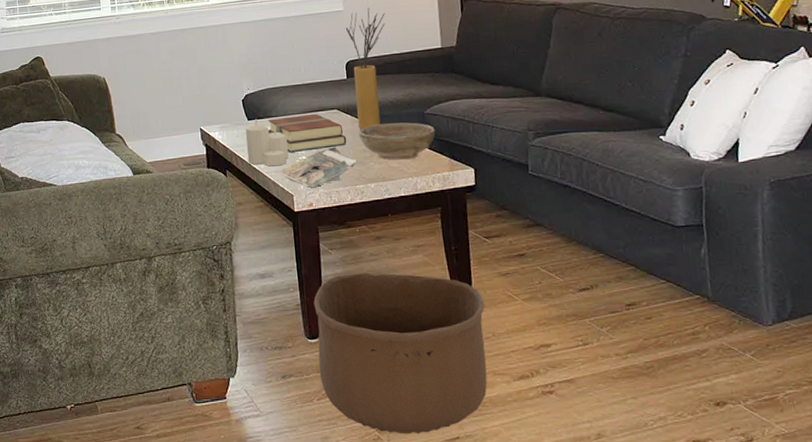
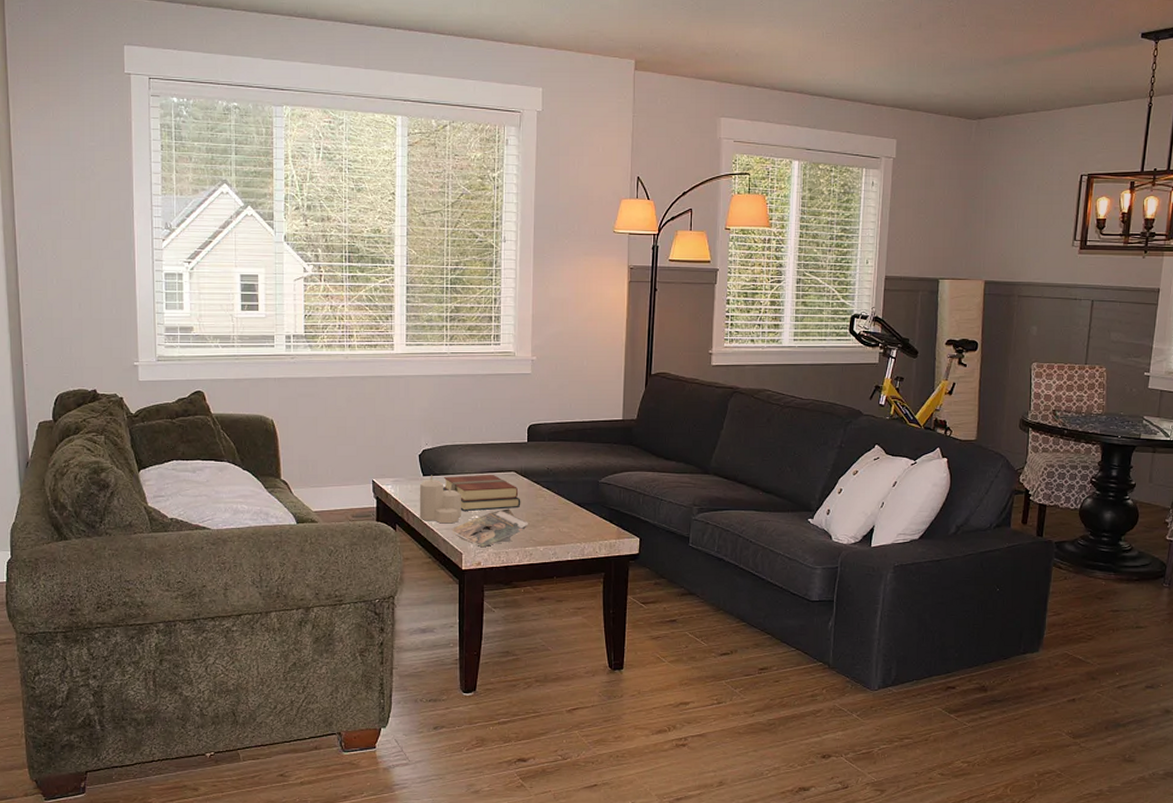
basket: present [313,273,488,433] -> none [472,632,634,781]
vase: present [345,8,385,131] -> none [531,373,572,494]
bowl: present [358,122,436,160] -> none [533,490,607,525]

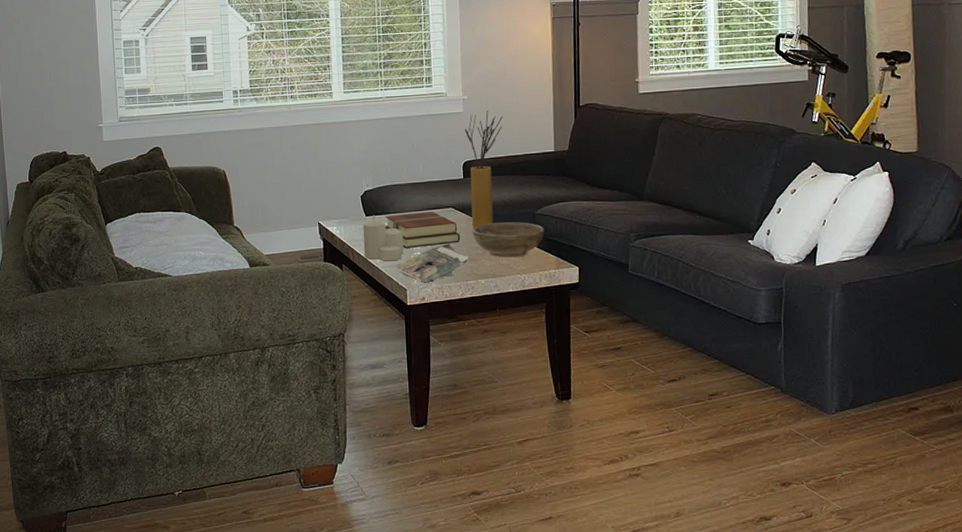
vase: none [531,373,572,494] -> present [464,110,503,229]
bowl: none [533,490,607,525] -> present [472,222,545,258]

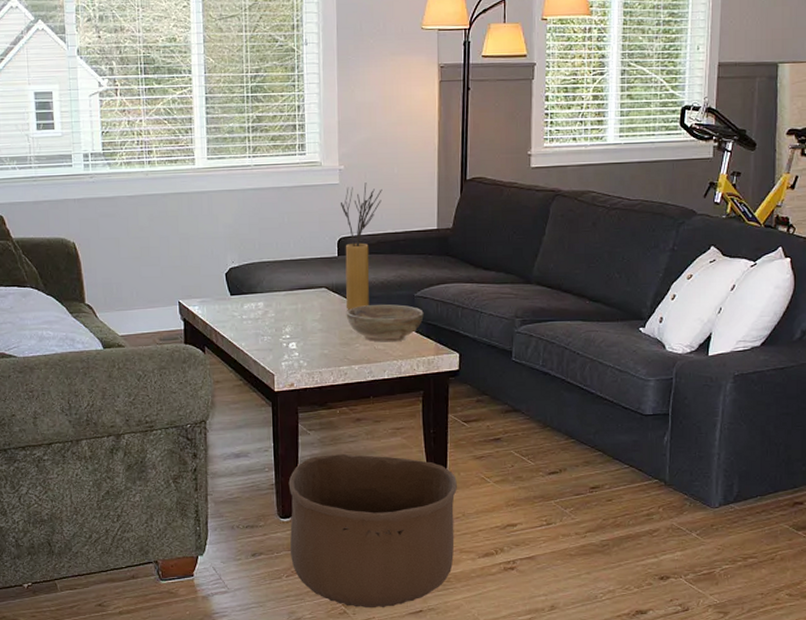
candle: present [362,215,404,262] -> none [227,294,272,345]
books: present [385,211,461,248] -> none [251,291,333,330]
magazine: present [395,244,470,282] -> none [262,326,343,367]
basket: none [421,364,581,514] -> present [288,454,457,608]

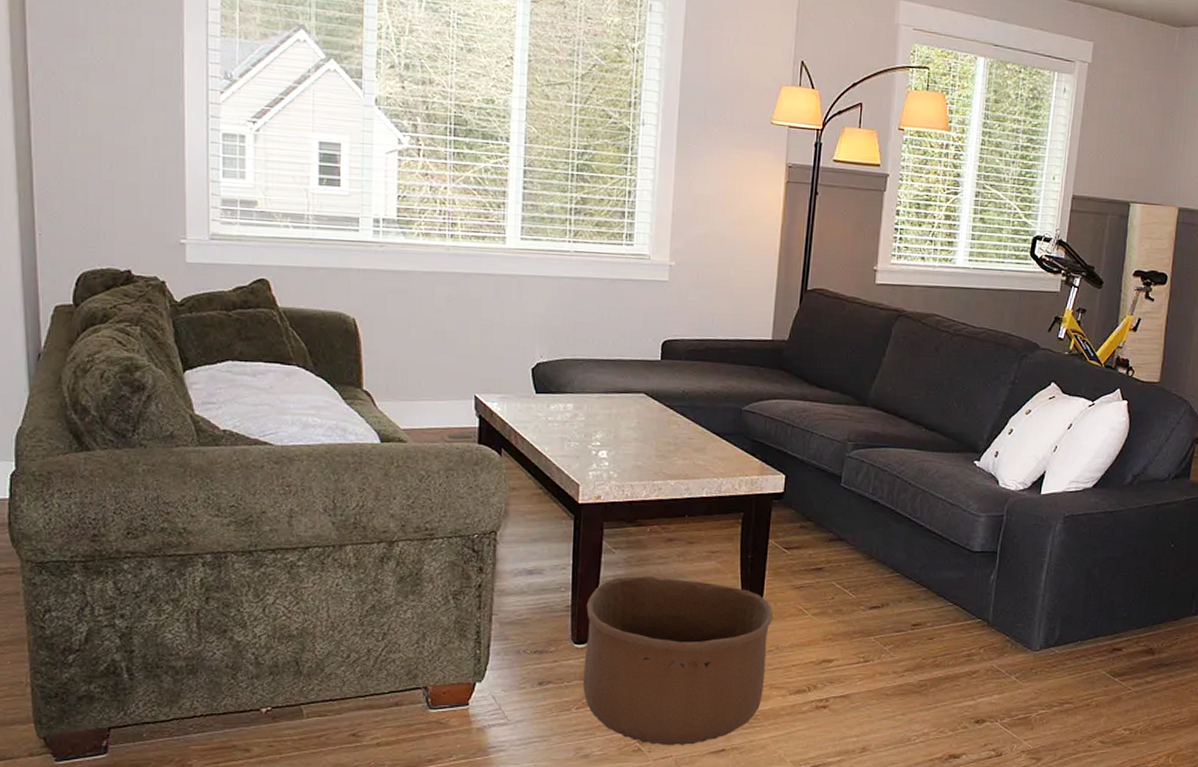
vase: present [340,182,382,311] -> none [667,282,716,420]
bowl: present [346,304,424,342] -> none [665,416,751,458]

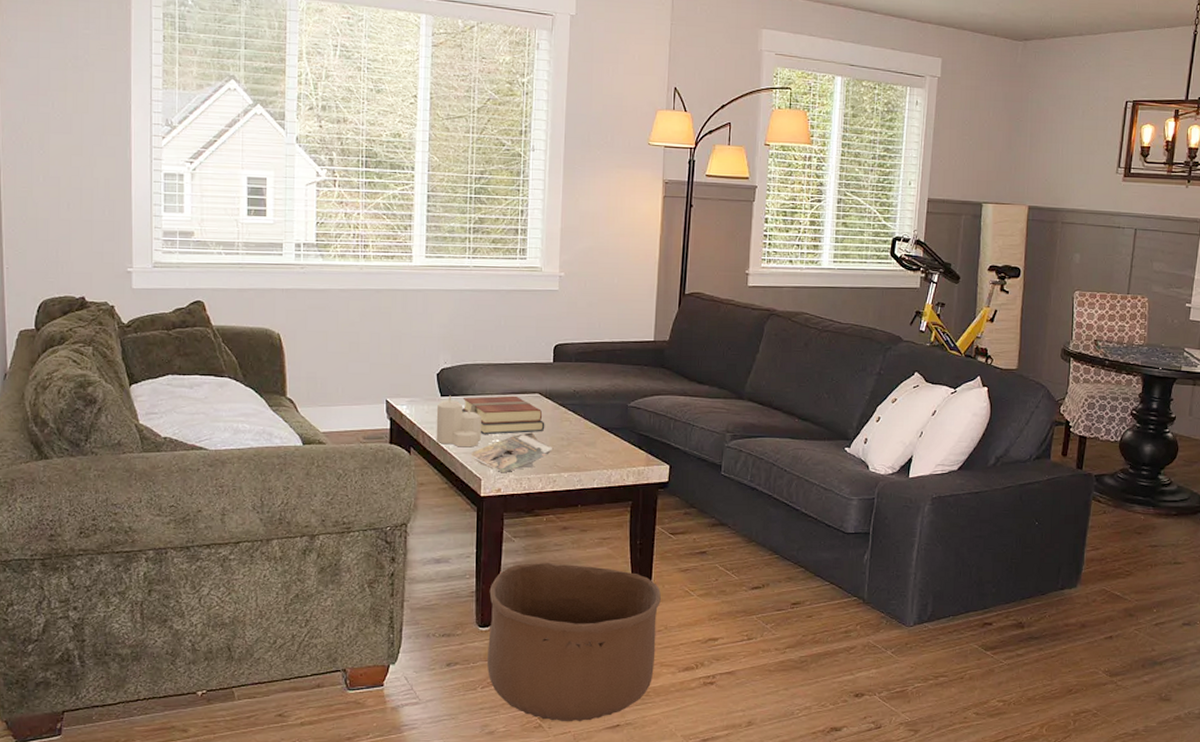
candle: none [530,392,581,450] -> present [436,395,481,448]
books: none [559,395,651,436] -> present [462,395,545,434]
magazine: none [568,435,660,478] -> present [470,432,554,472]

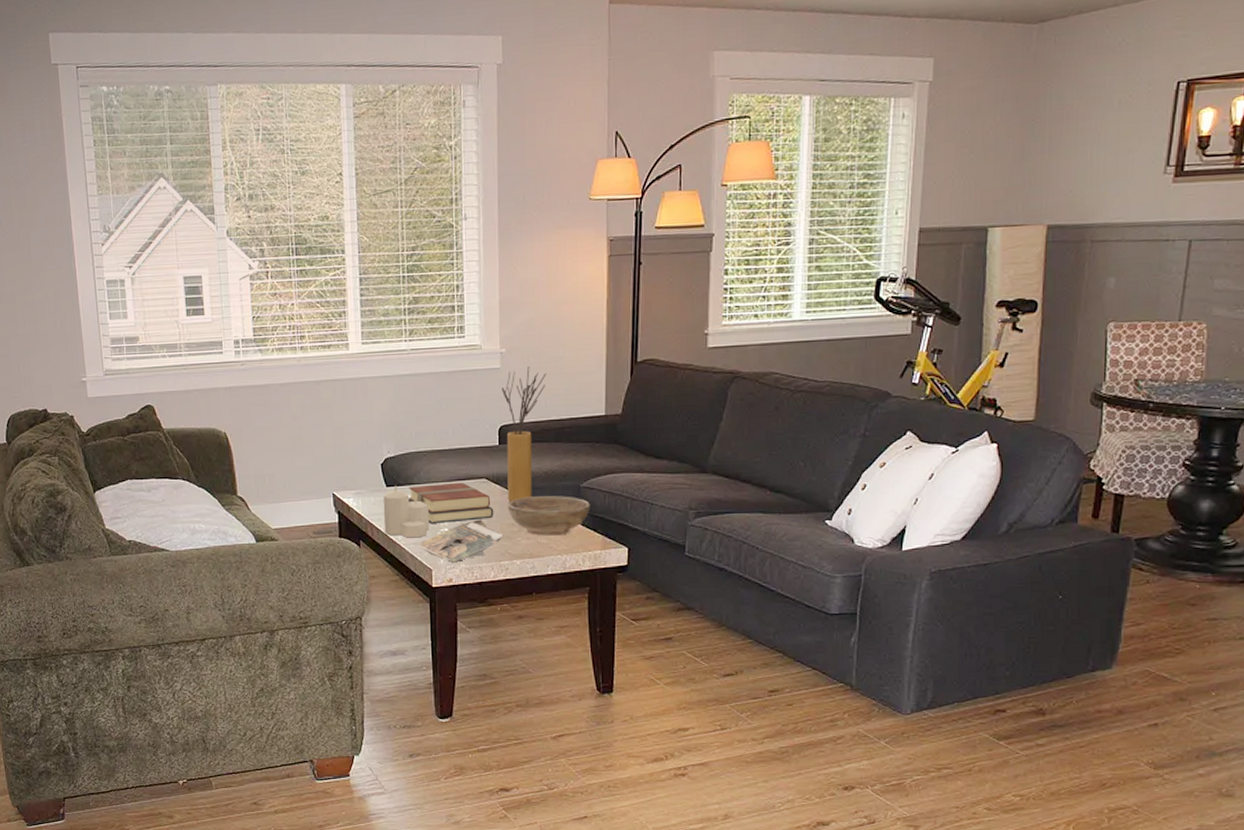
basket: present [487,563,661,721] -> none [447,653,625,812]
vase: none [558,291,602,418] -> present [501,366,546,503]
bowl: none [558,413,636,451] -> present [507,496,590,536]

